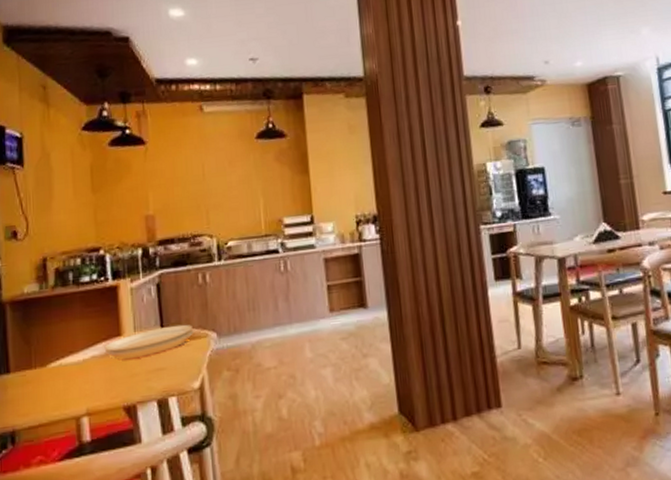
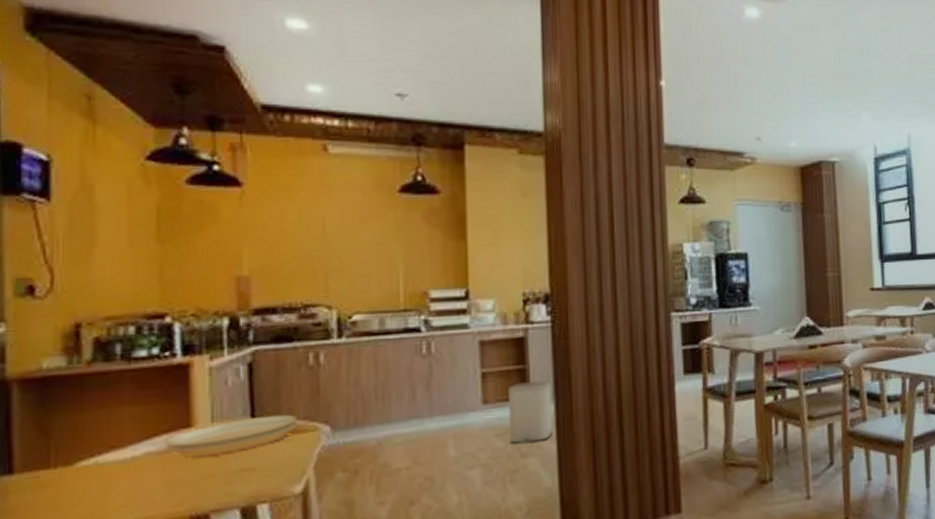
pedal bin: none [349,290,387,347] -> present [509,381,552,445]

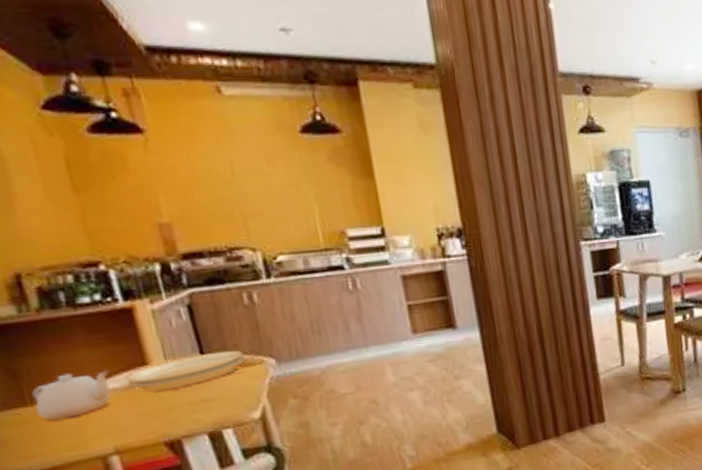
teapot: none [59,431,149,486] -> present [32,370,111,421]
pedal bin: present [509,381,552,445] -> none [435,310,481,369]

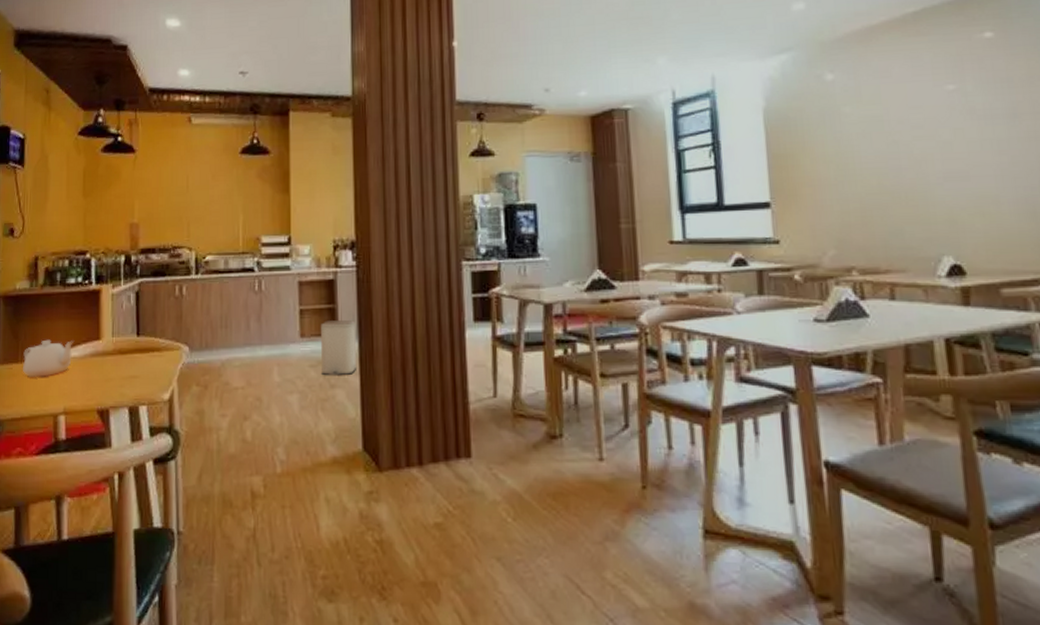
plate: present [126,350,246,392] -> none [84,334,168,364]
pedal bin: none [435,310,481,369] -> present [321,320,356,376]

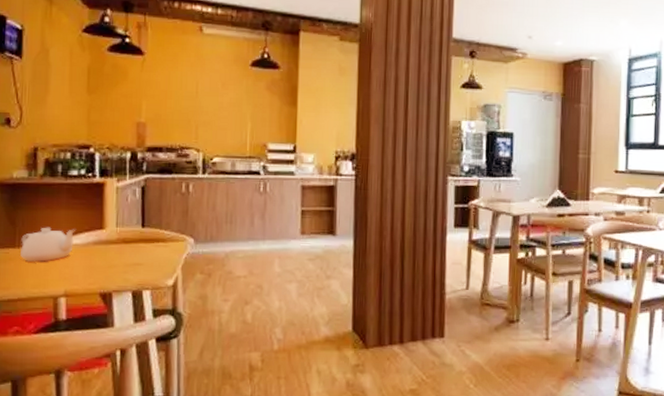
pedal bin: present [321,320,356,376] -> none [319,221,352,269]

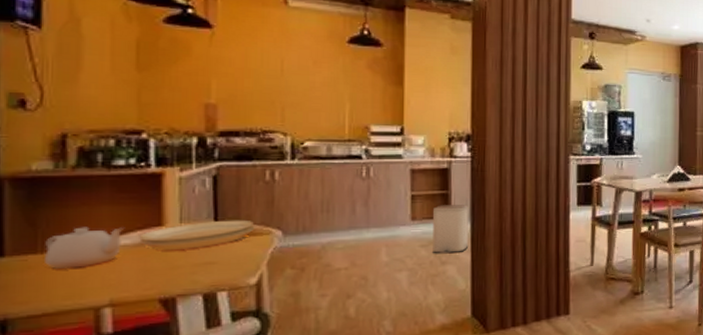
plate: none [86,226,173,252] -> present [139,220,255,251]
pedal bin: none [319,221,352,269] -> present [433,205,468,254]

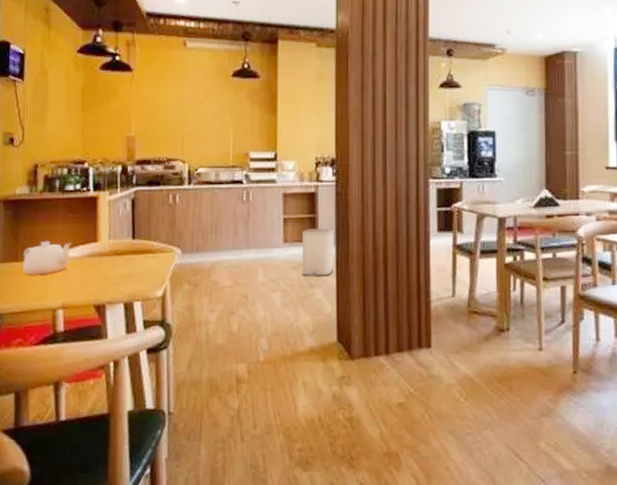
plate: present [139,220,255,251] -> none [82,238,161,264]

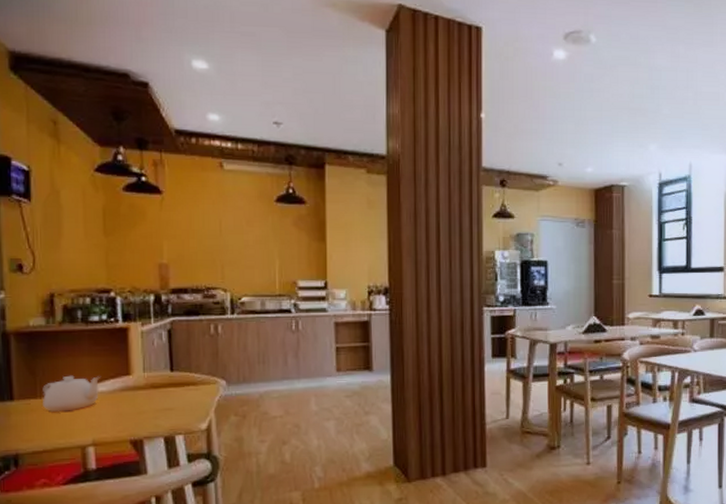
pedal bin: present [302,228,333,277] -> none [356,357,388,405]

